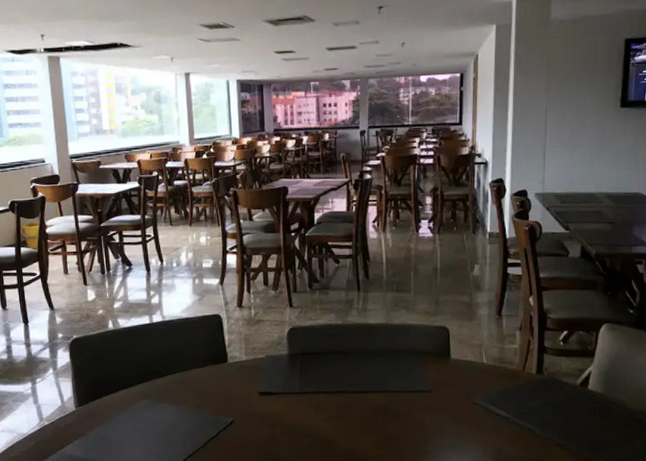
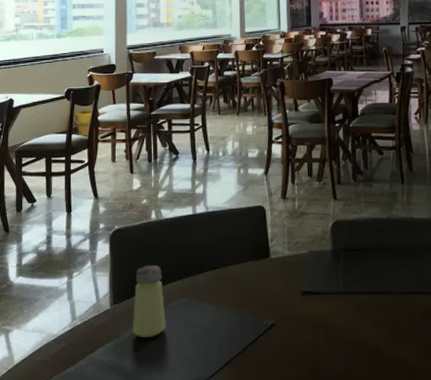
saltshaker: none [97,370,131,436] -> present [133,265,166,338]

